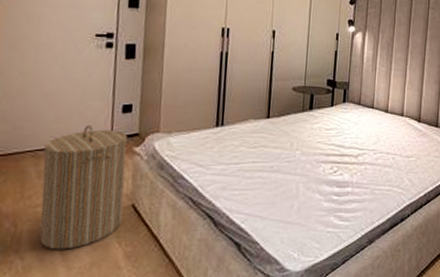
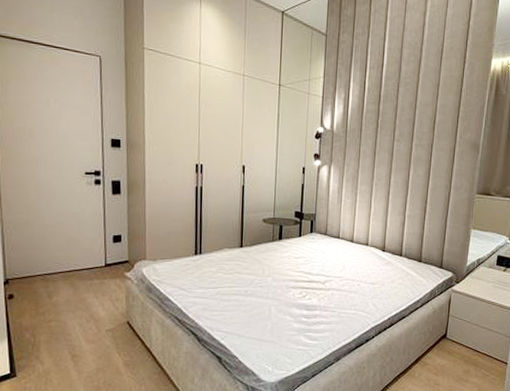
laundry hamper: present [39,125,128,250] -> none [51,253,120,357]

